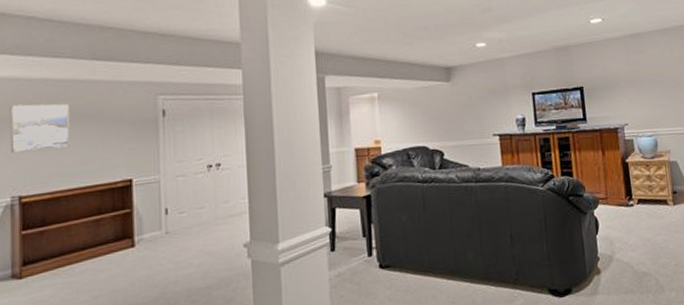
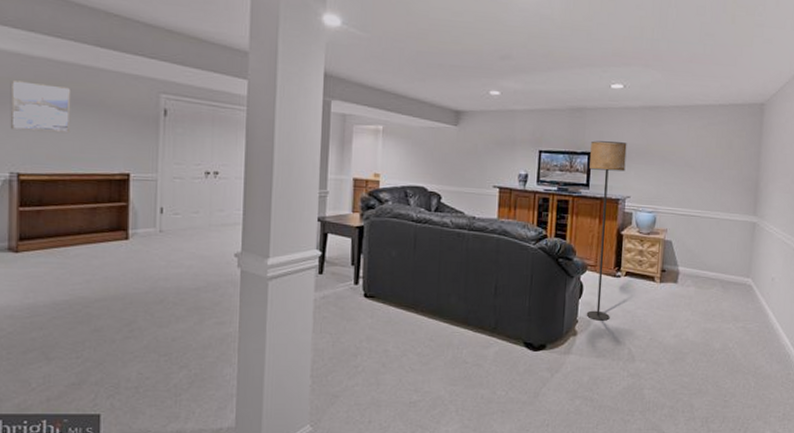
floor lamp: none [581,72,631,255] -> present [586,141,627,321]

